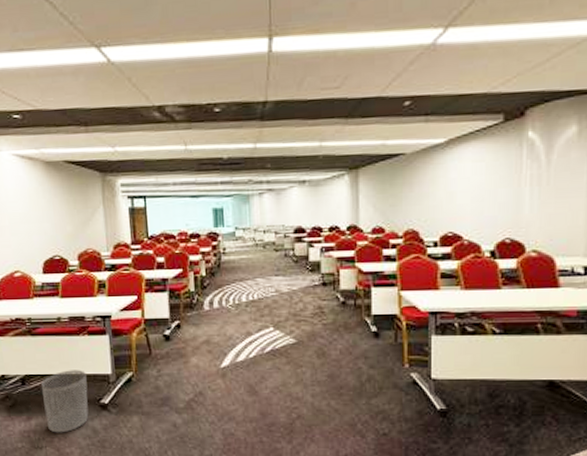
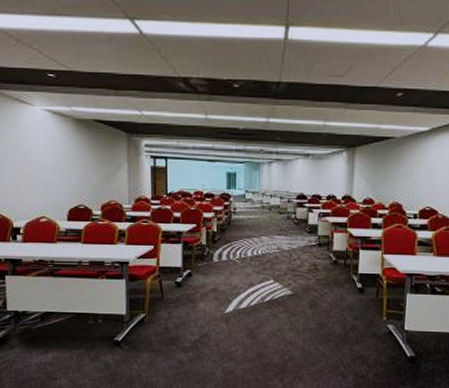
waste bin: present [40,370,89,433] -> none [59,309,103,366]

